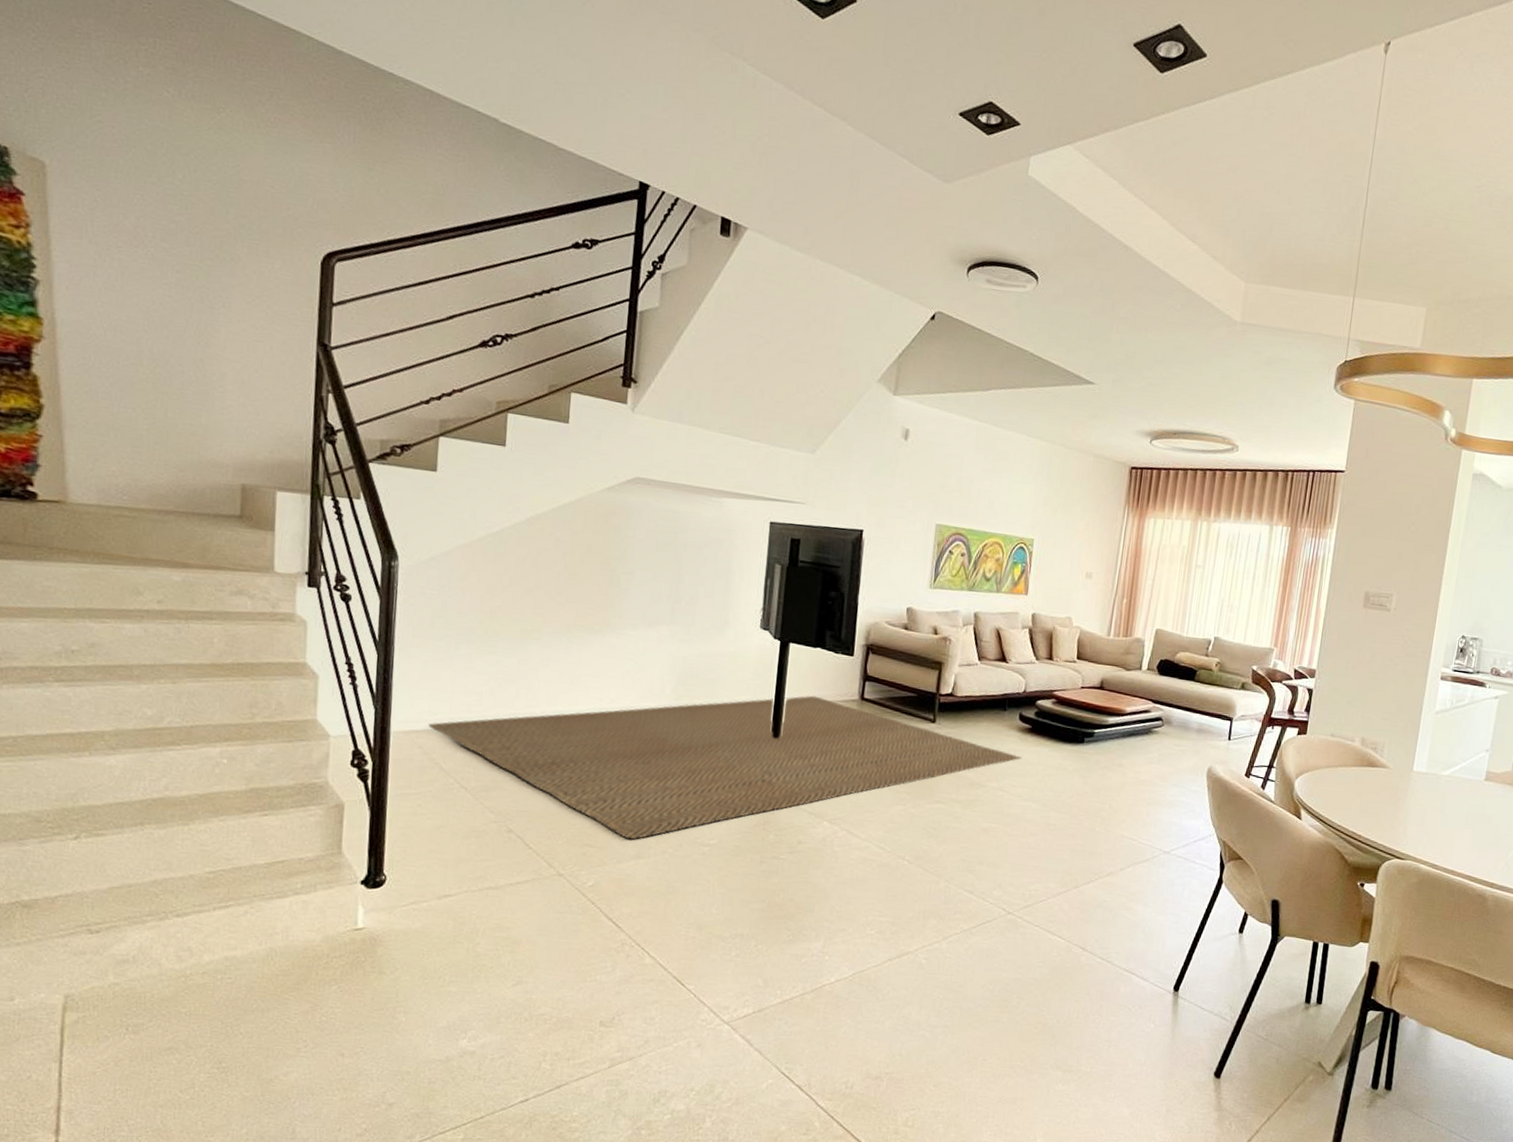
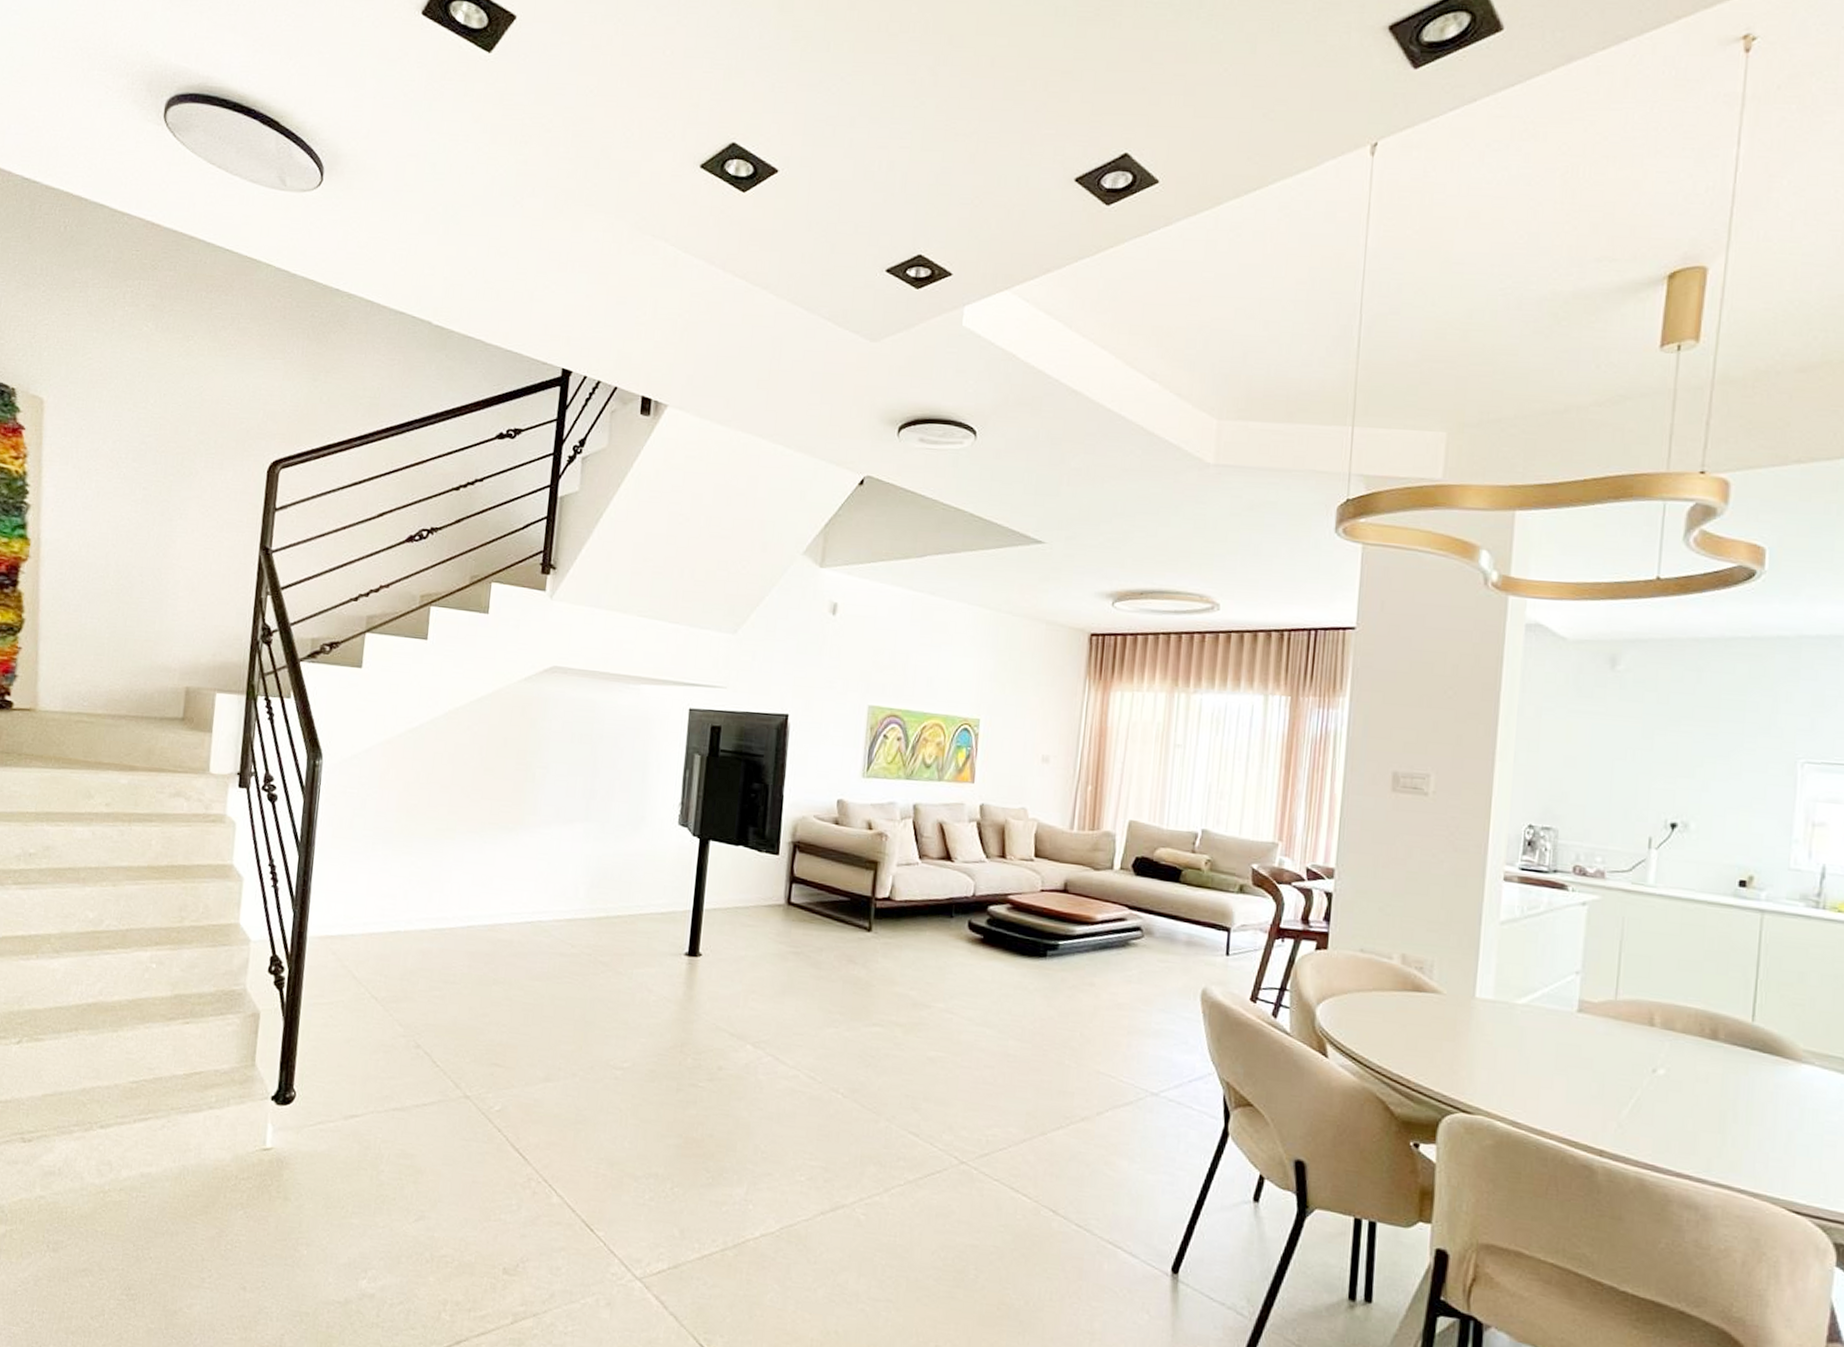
rug: present [428,695,1022,840] -> none [343,899,973,1060]

